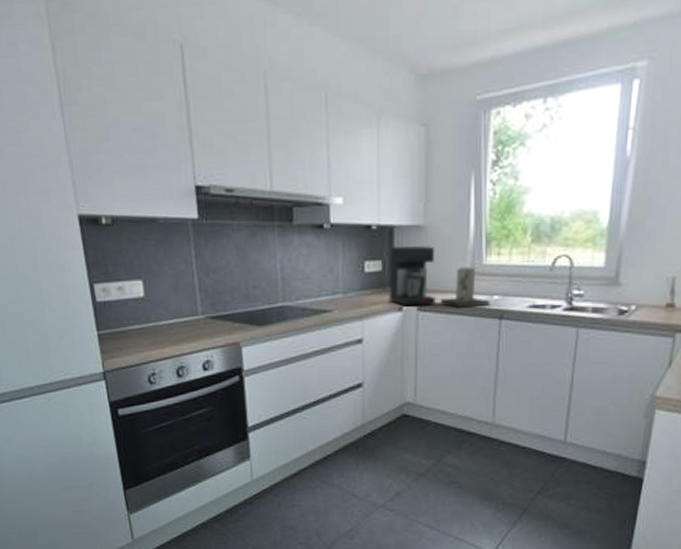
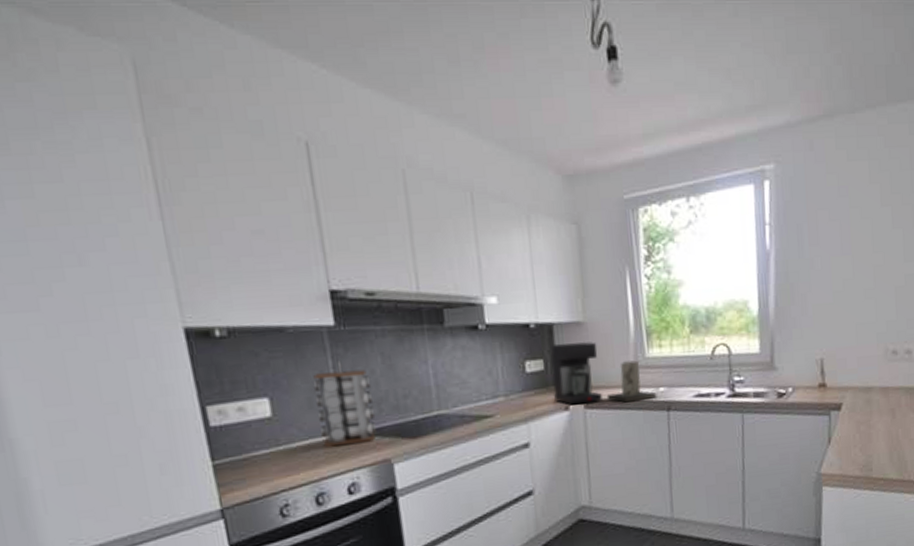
spice rack: none [178,251,230,327] -> present [313,360,378,447]

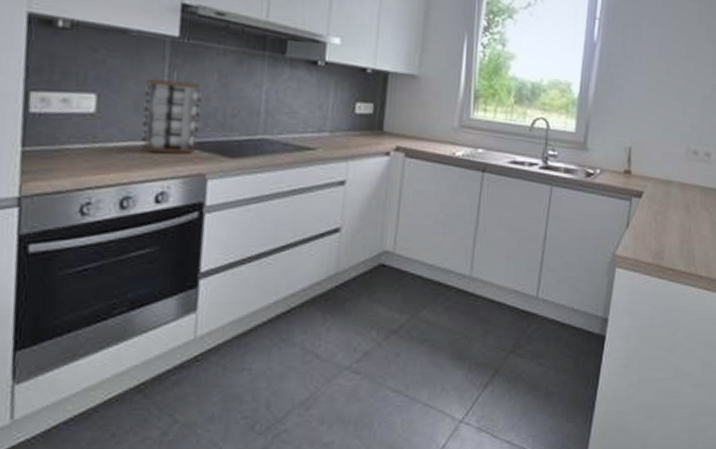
coffee maker: present [550,341,602,405] -> none [378,91,427,152]
paper towel roll: present [606,360,657,403] -> none [427,119,475,159]

